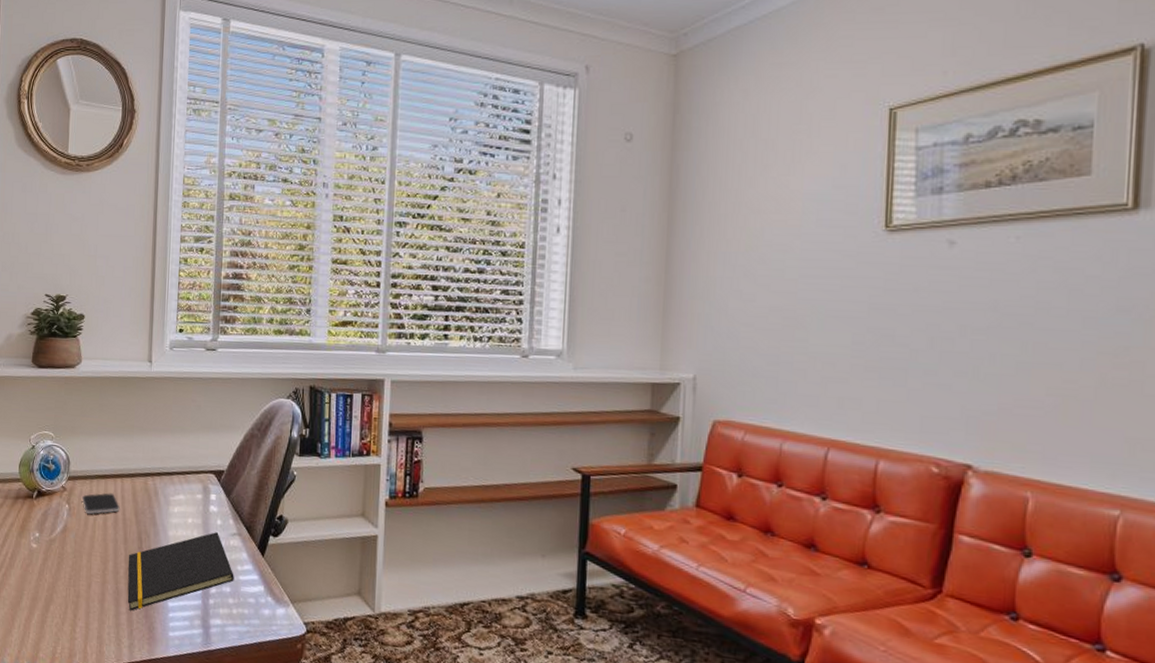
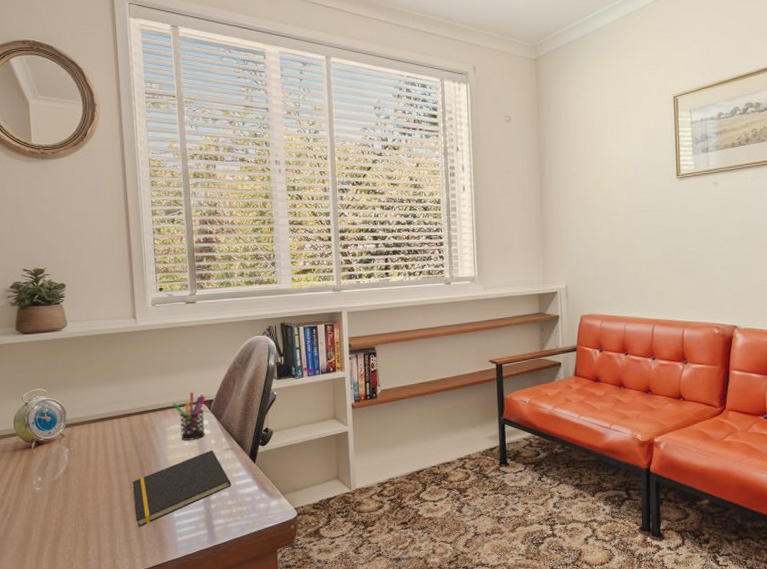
smartphone: present [82,493,120,515] -> none [81,433,120,454]
pen holder: none [180,457,216,517] -> present [173,392,206,441]

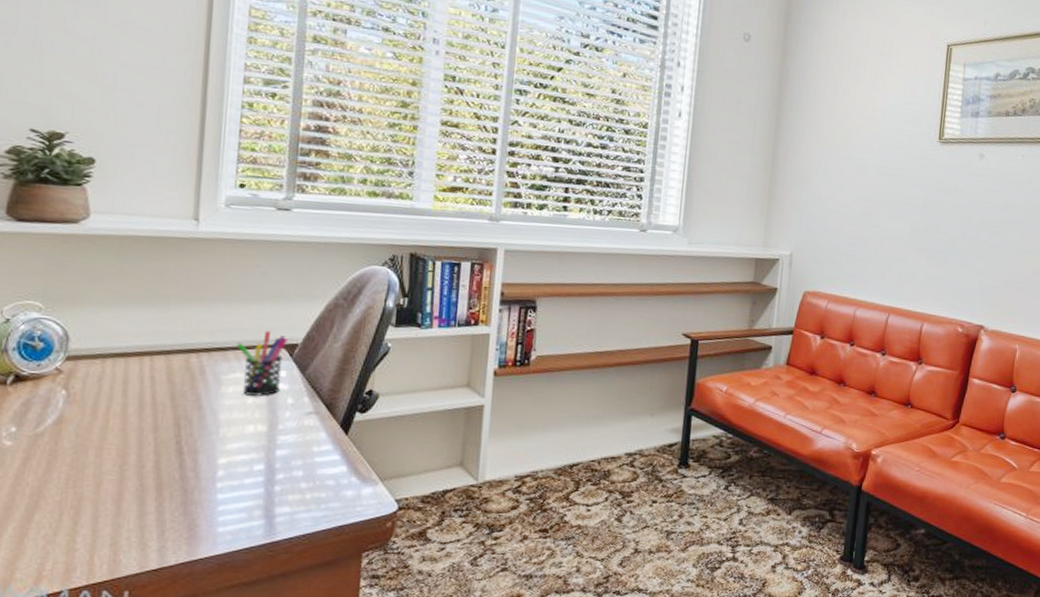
notepad: present [132,450,231,527] -> none [157,412,309,509]

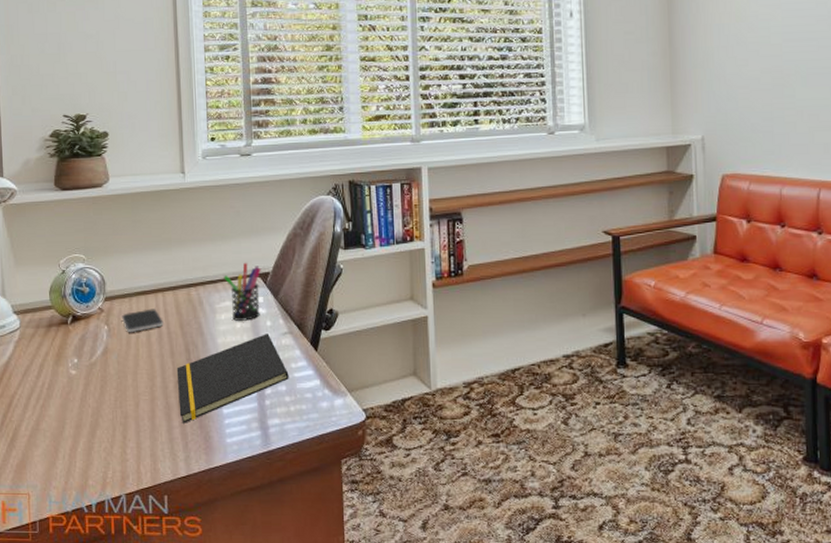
smartphone: none [88,374,148,401] -> present [122,309,164,333]
notepad: none [157,412,309,509] -> present [176,334,289,423]

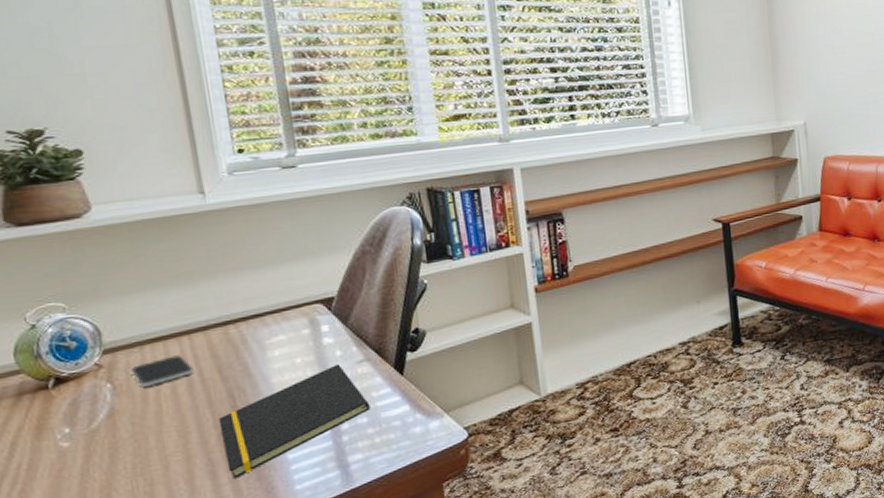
pen holder: present [224,262,261,321] -> none [273,288,326,356]

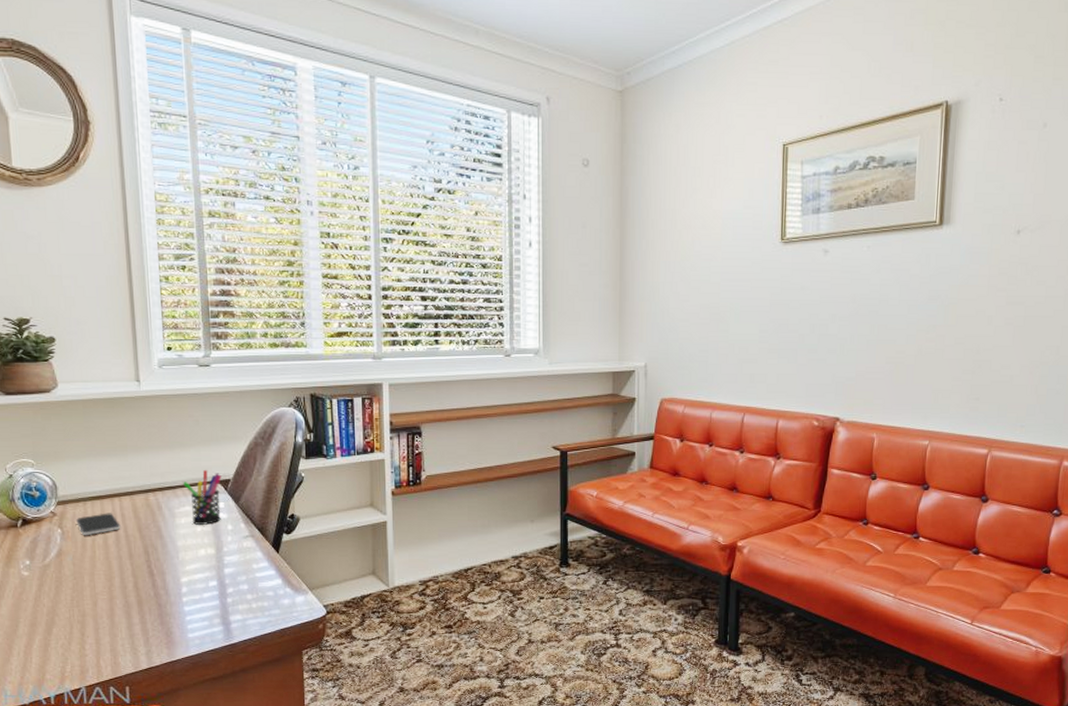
notepad: present [218,364,370,479] -> none [135,537,251,621]
pen holder: none [273,288,326,356] -> present [183,469,222,525]

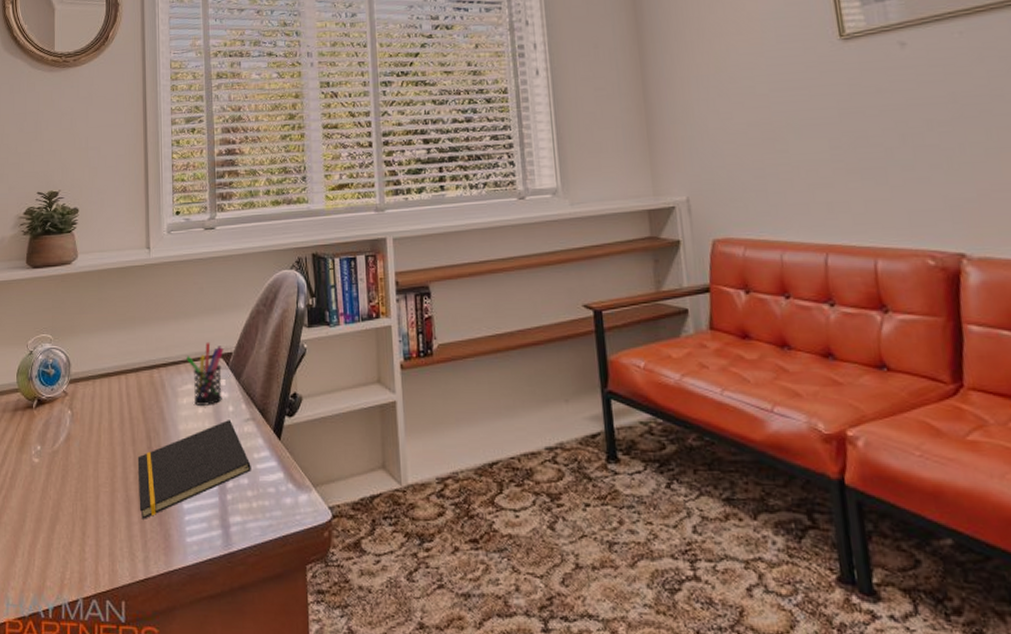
smartphone: present [76,513,121,536] -> none [85,392,126,418]
notepad: none [135,537,251,621] -> present [137,420,251,519]

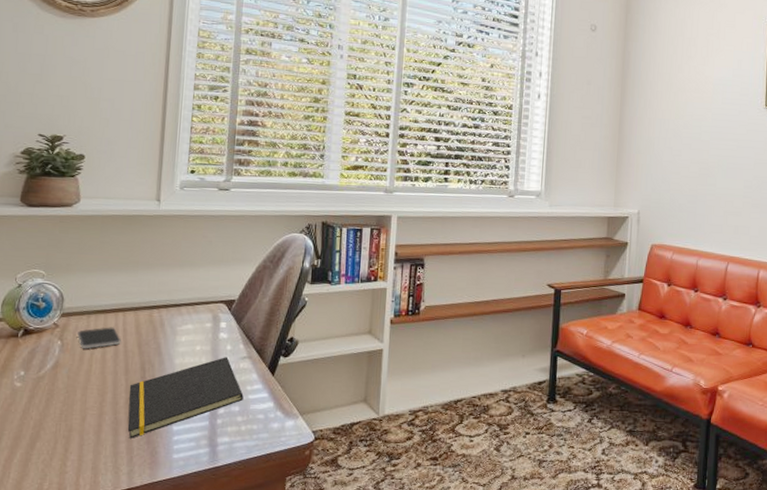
smartphone: none [85,392,126,418] -> present [77,327,121,349]
pen holder: present [186,341,224,406] -> none [188,289,227,344]

